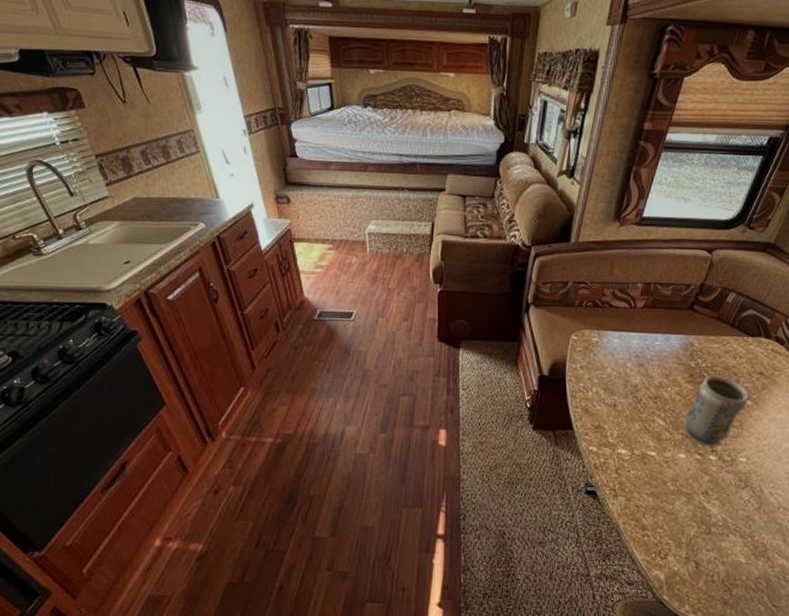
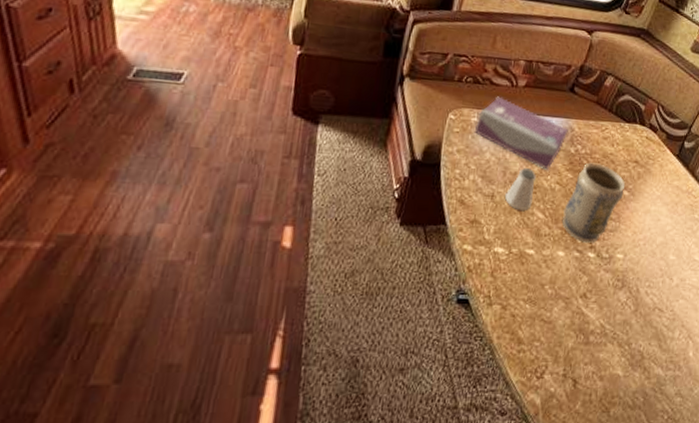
tissue box: none [596,317,688,382] -> present [475,96,568,170]
saltshaker: none [626,381,657,418] -> present [504,168,537,210]

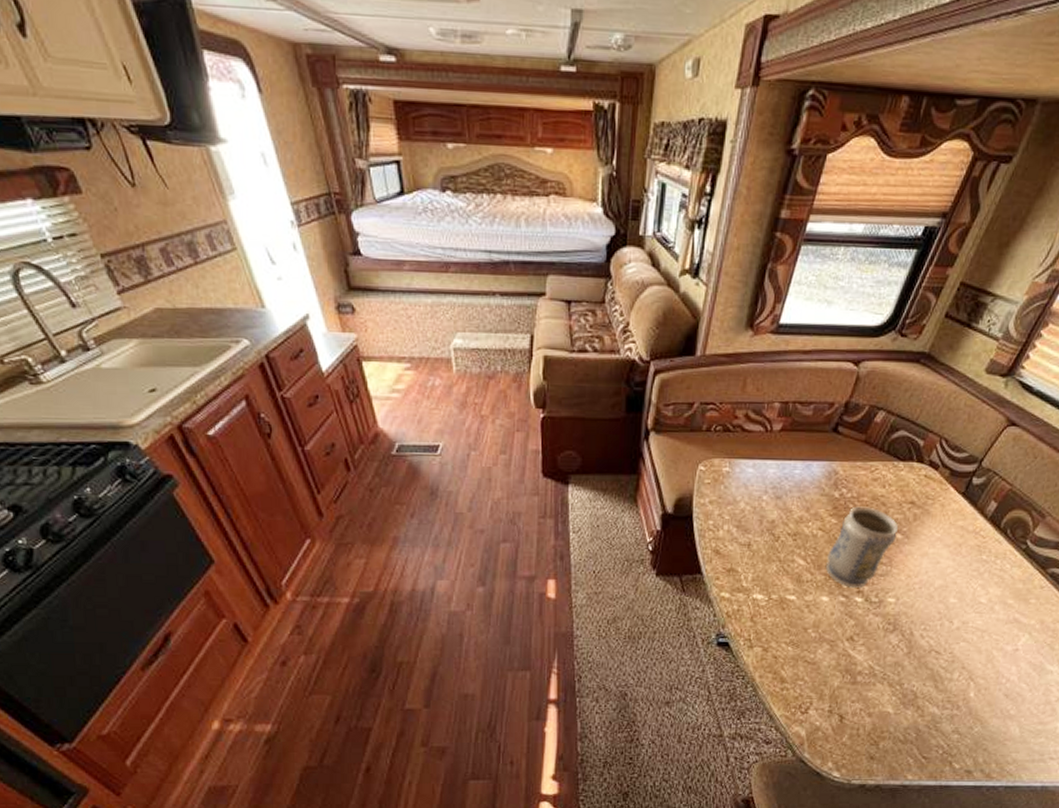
tissue box: present [475,96,568,170] -> none [727,443,832,516]
saltshaker: present [504,168,537,210] -> none [762,516,797,558]

